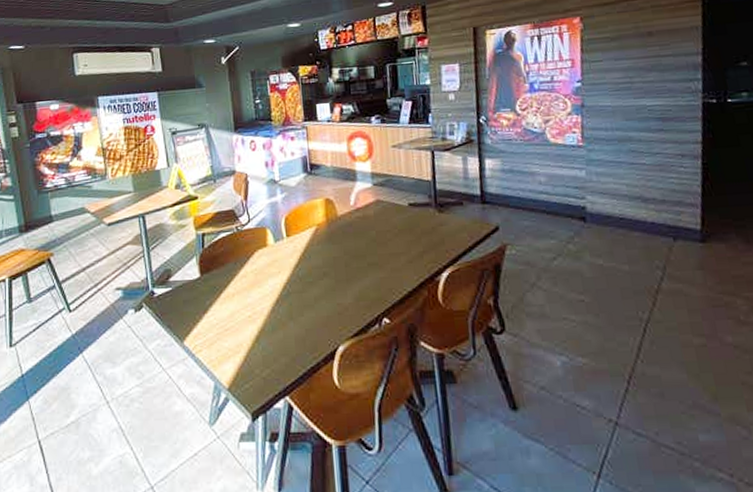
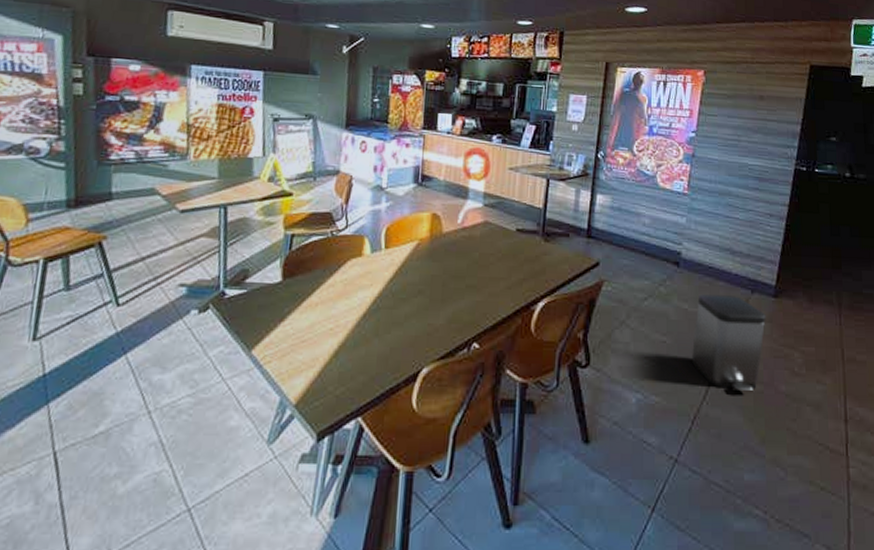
pedal bin: none [612,245,698,345] -> present [692,294,766,391]

